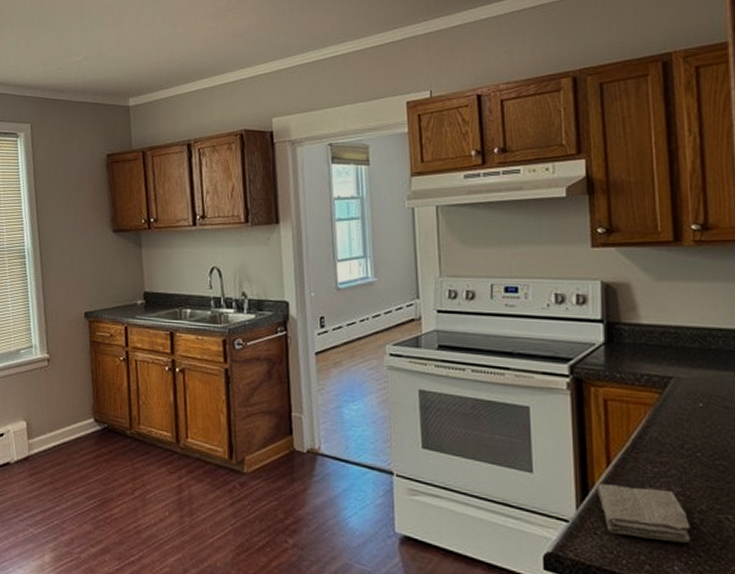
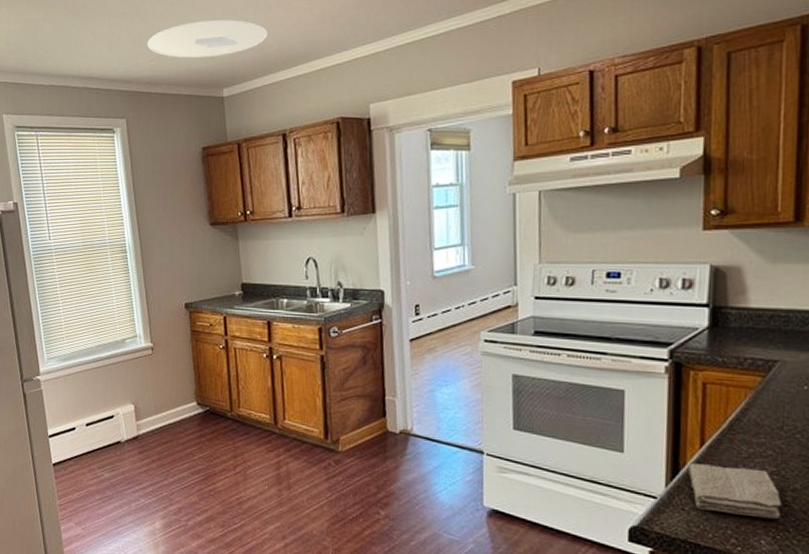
ceiling light: none [55,34,173,69] -> present [147,19,267,59]

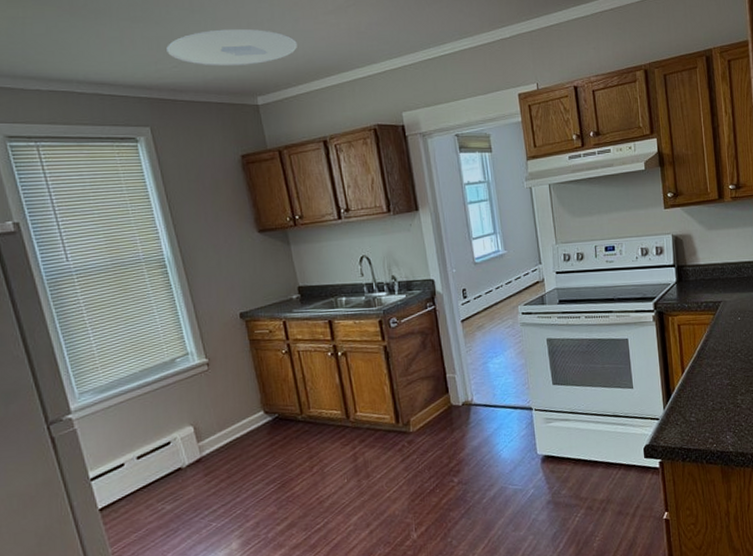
washcloth: present [687,463,782,519] -> none [676,383,737,422]

